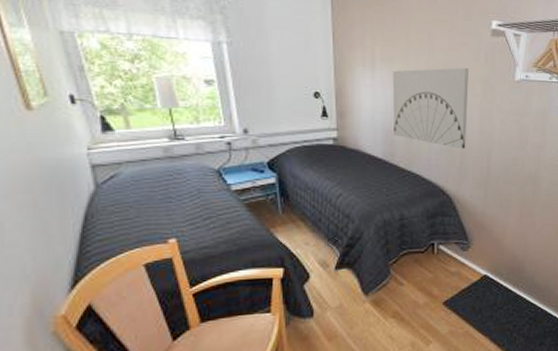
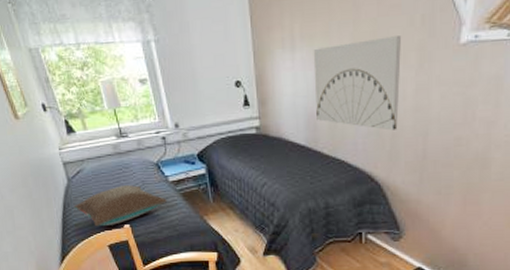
pillow: none [99,193,228,242] -> present [73,185,168,227]

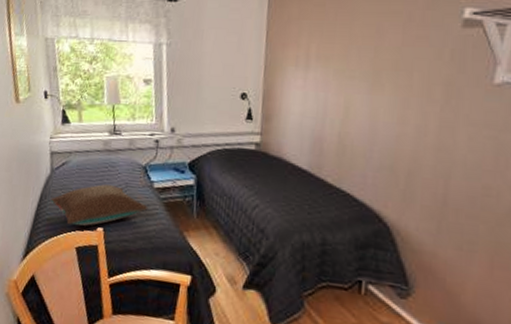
wall art: present [313,36,402,131] -> none [323,67,428,168]

